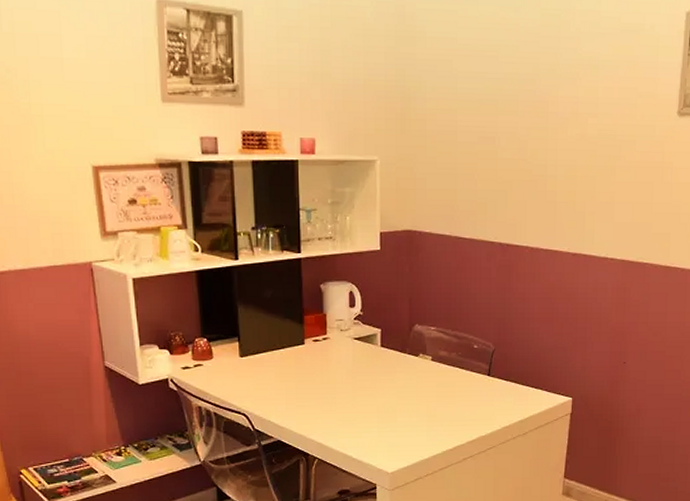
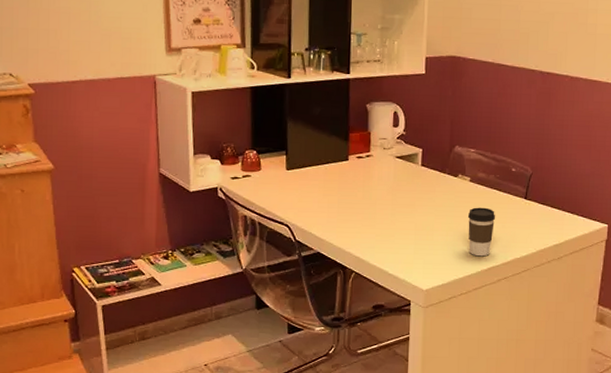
coffee cup: none [431,386,460,436] -> present [468,207,496,257]

